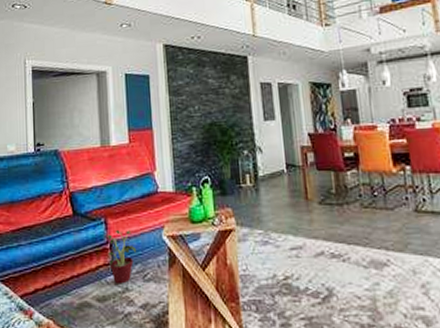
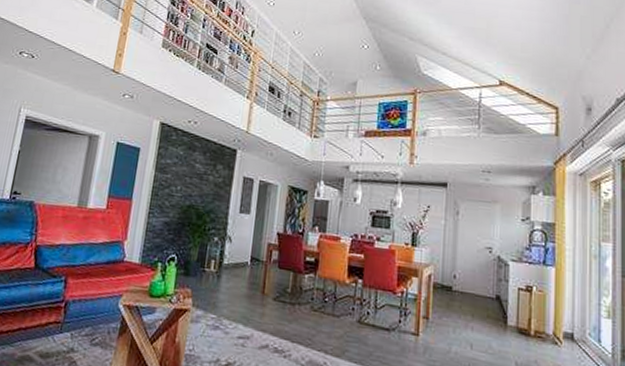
potted plant: present [106,229,137,284] -> none [59,290,91,345]

